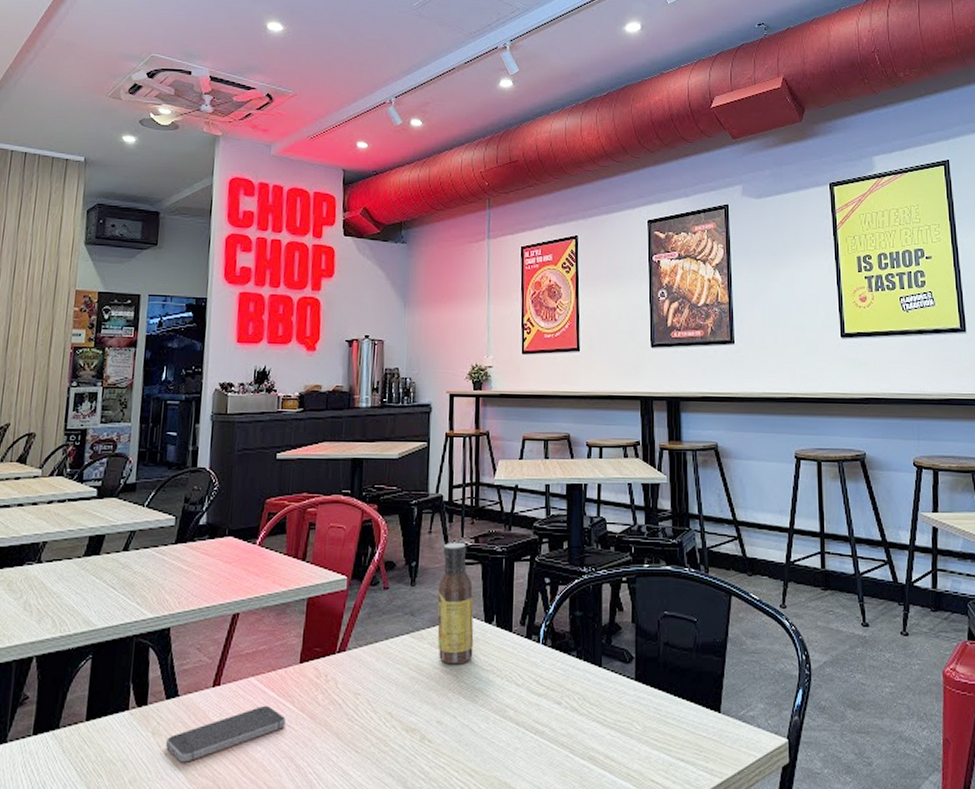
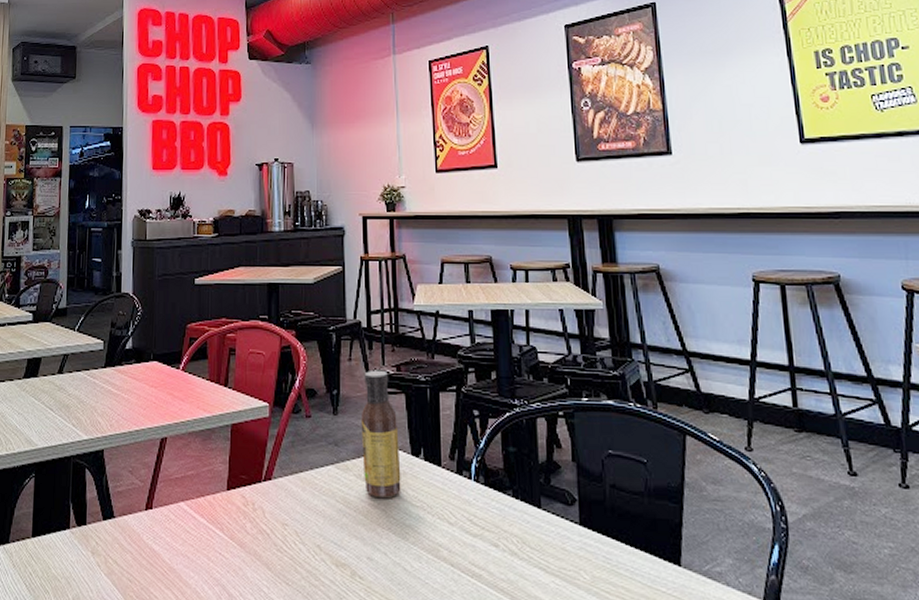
smartphone: present [166,705,286,763] -> none [105,531,216,584]

